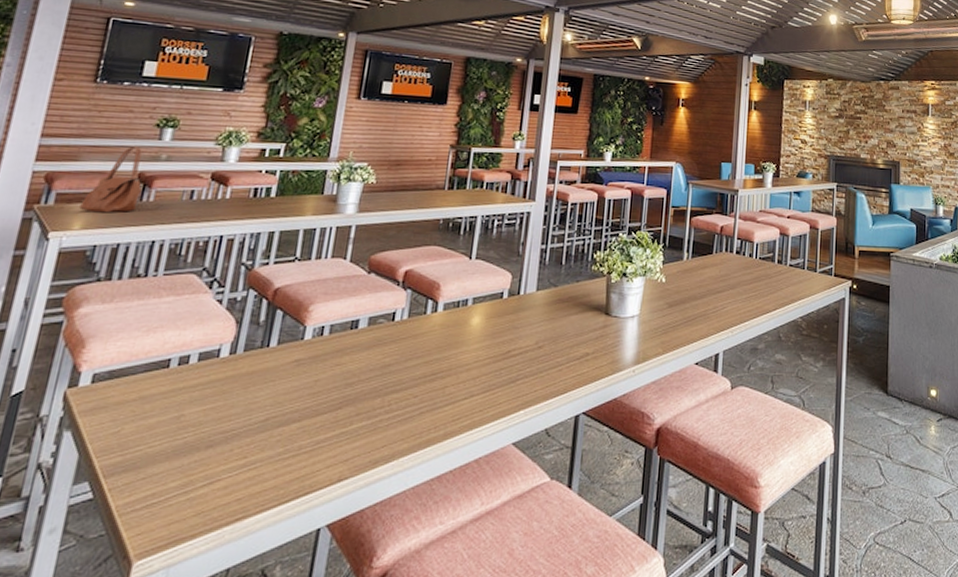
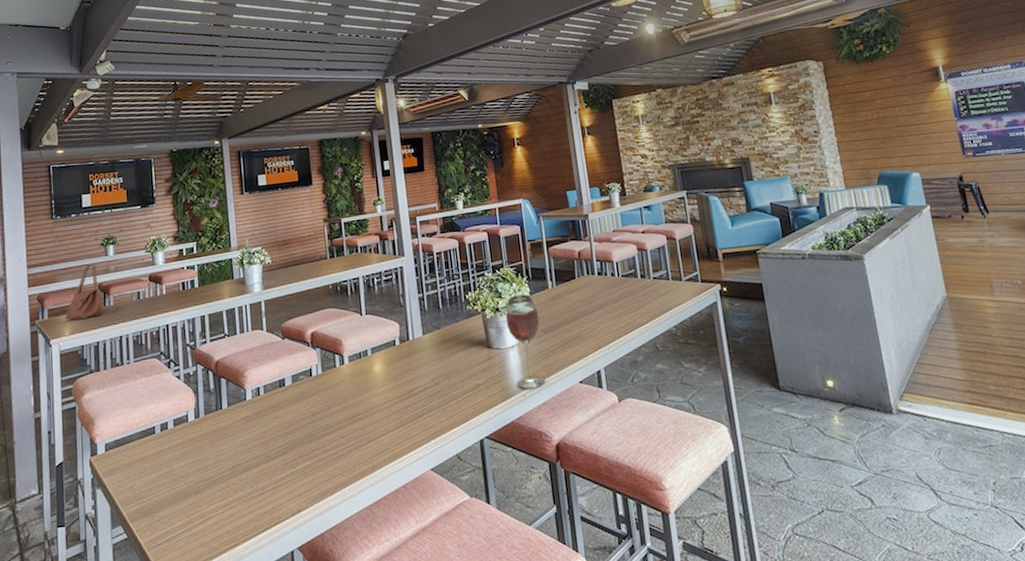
wineglass: none [629,262,668,364] -> present [505,294,545,389]

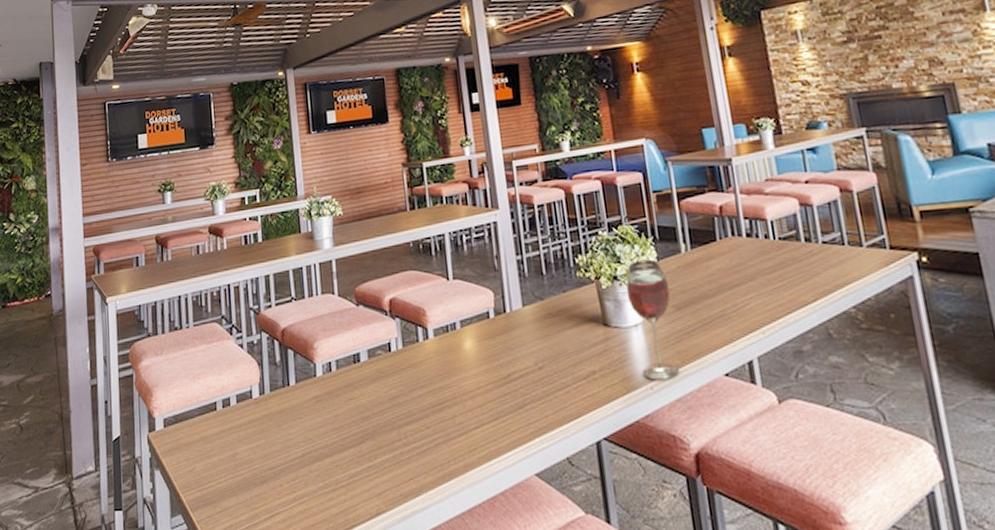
handbag: present [65,264,104,321] -> none [122,213,162,277]

